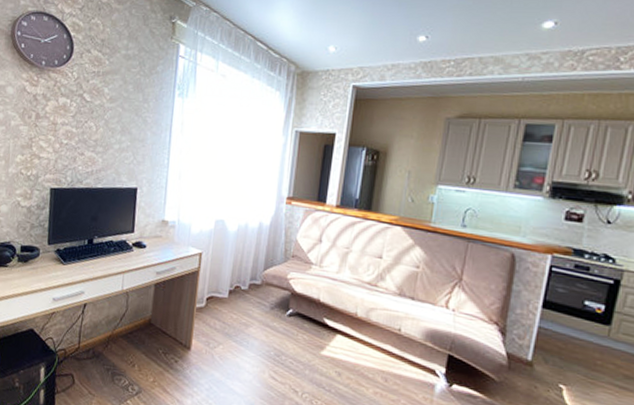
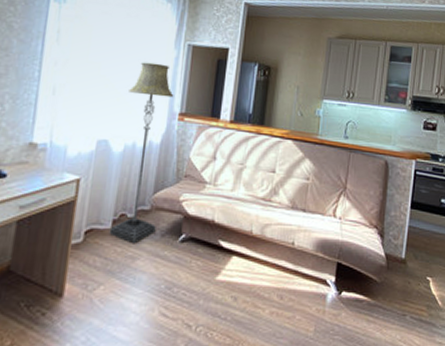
floor lamp: none [226,149,282,312] -> present [109,62,174,243]

